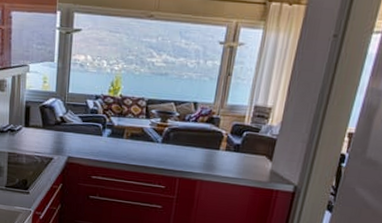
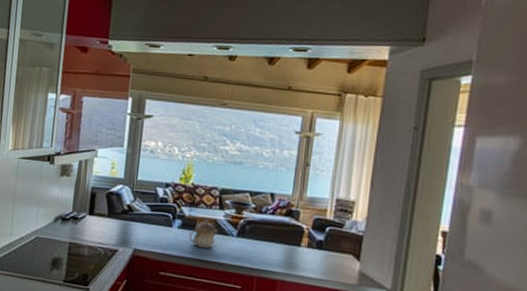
teapot: none [118,128,145,154] -> present [189,219,219,249]

